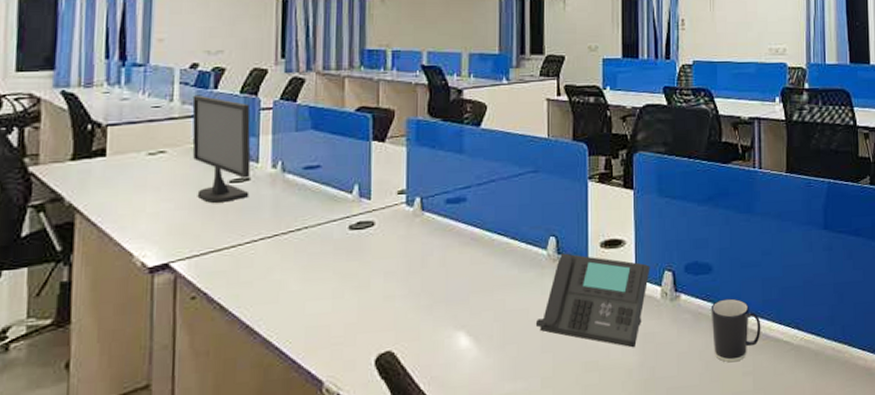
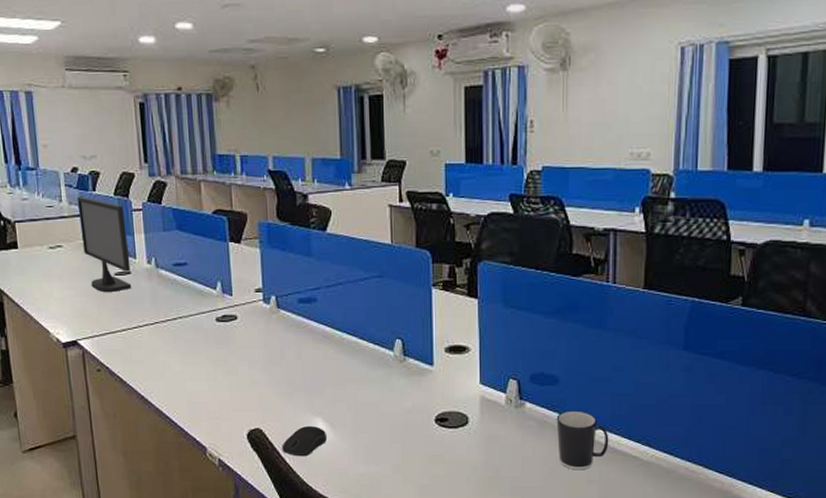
computer mouse: none [416,342,469,381] -> present [282,426,327,457]
phone: present [535,253,650,348] -> none [385,355,495,447]

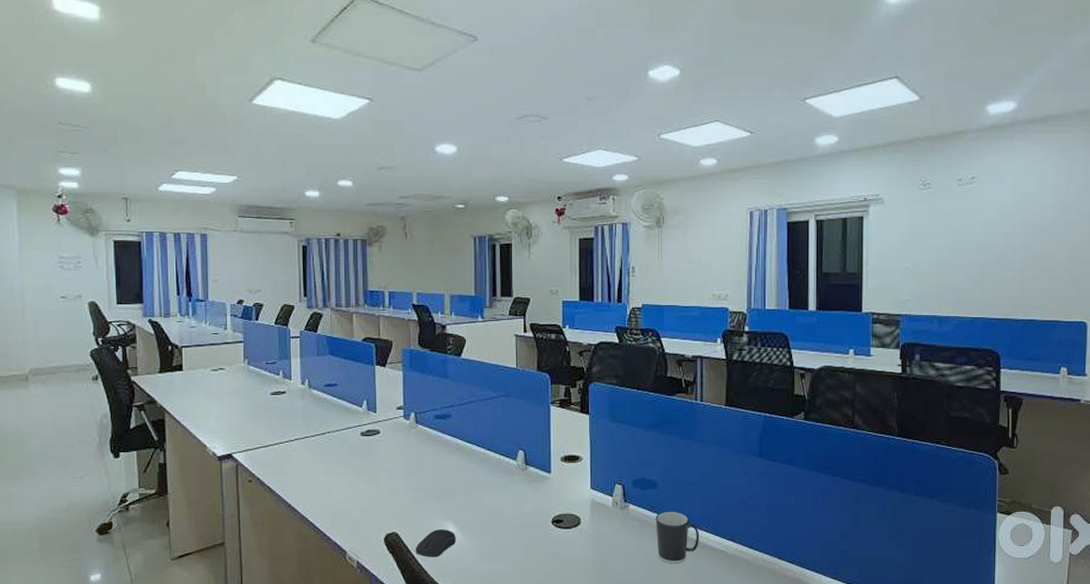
computer monitor: present [77,196,132,292] -> none [241,325,286,410]

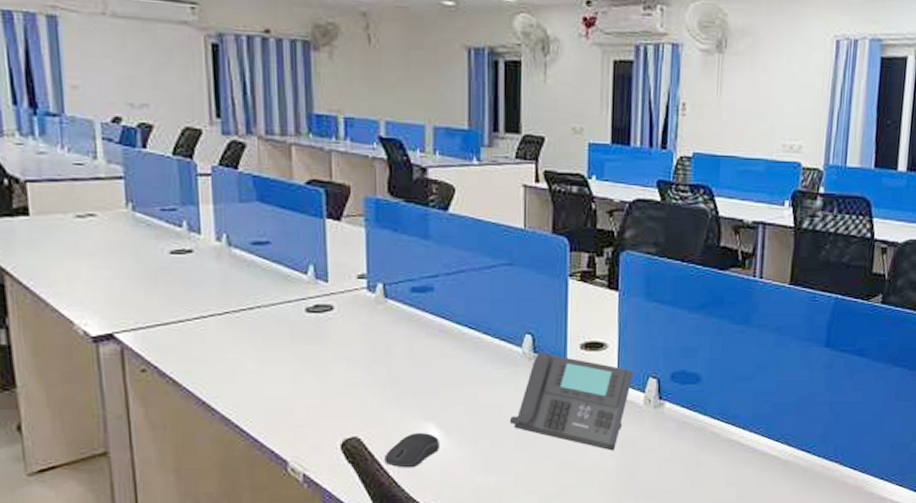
phone: none [508,464,603,545] -> present [509,352,634,451]
mug: present [655,511,700,564] -> none [696,410,749,472]

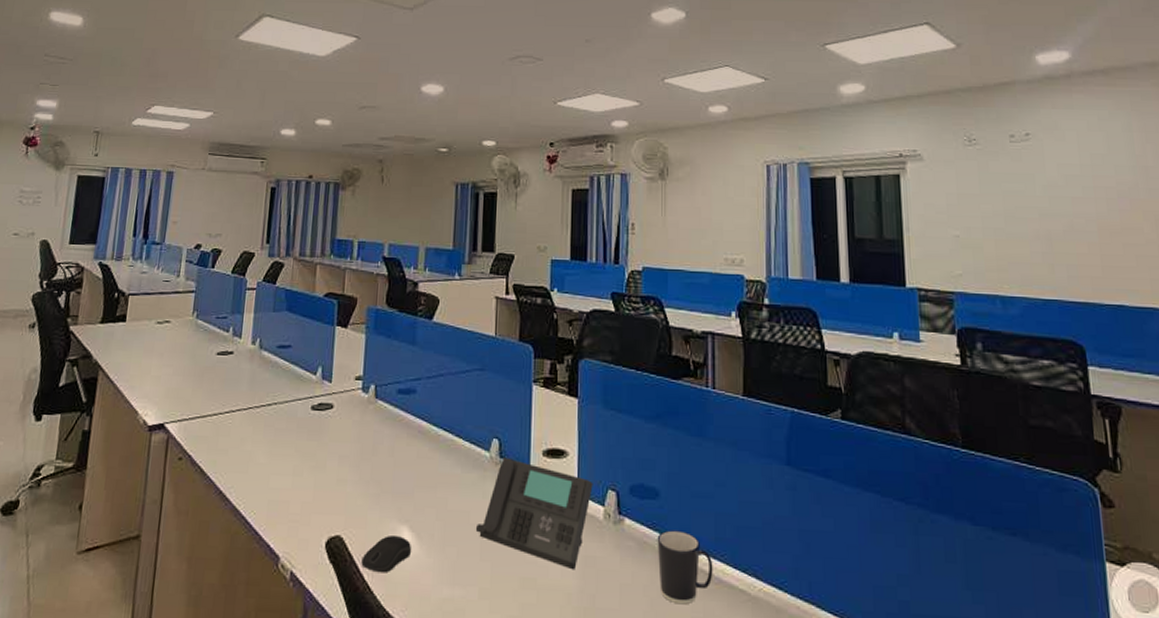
mug: none [696,410,749,472] -> present [657,530,713,605]

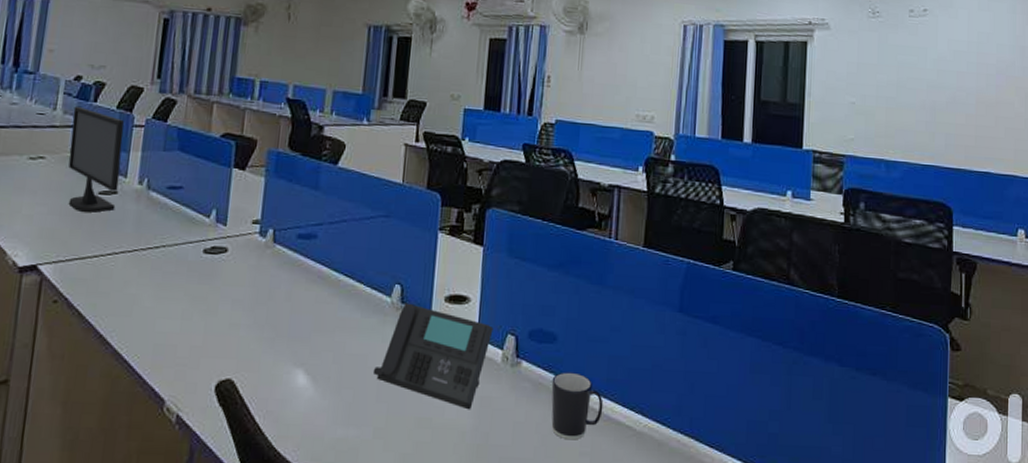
computer monitor: none [191,272,238,372] -> present [68,106,124,212]
computer mouse: present [361,536,411,573] -> none [253,379,306,415]

